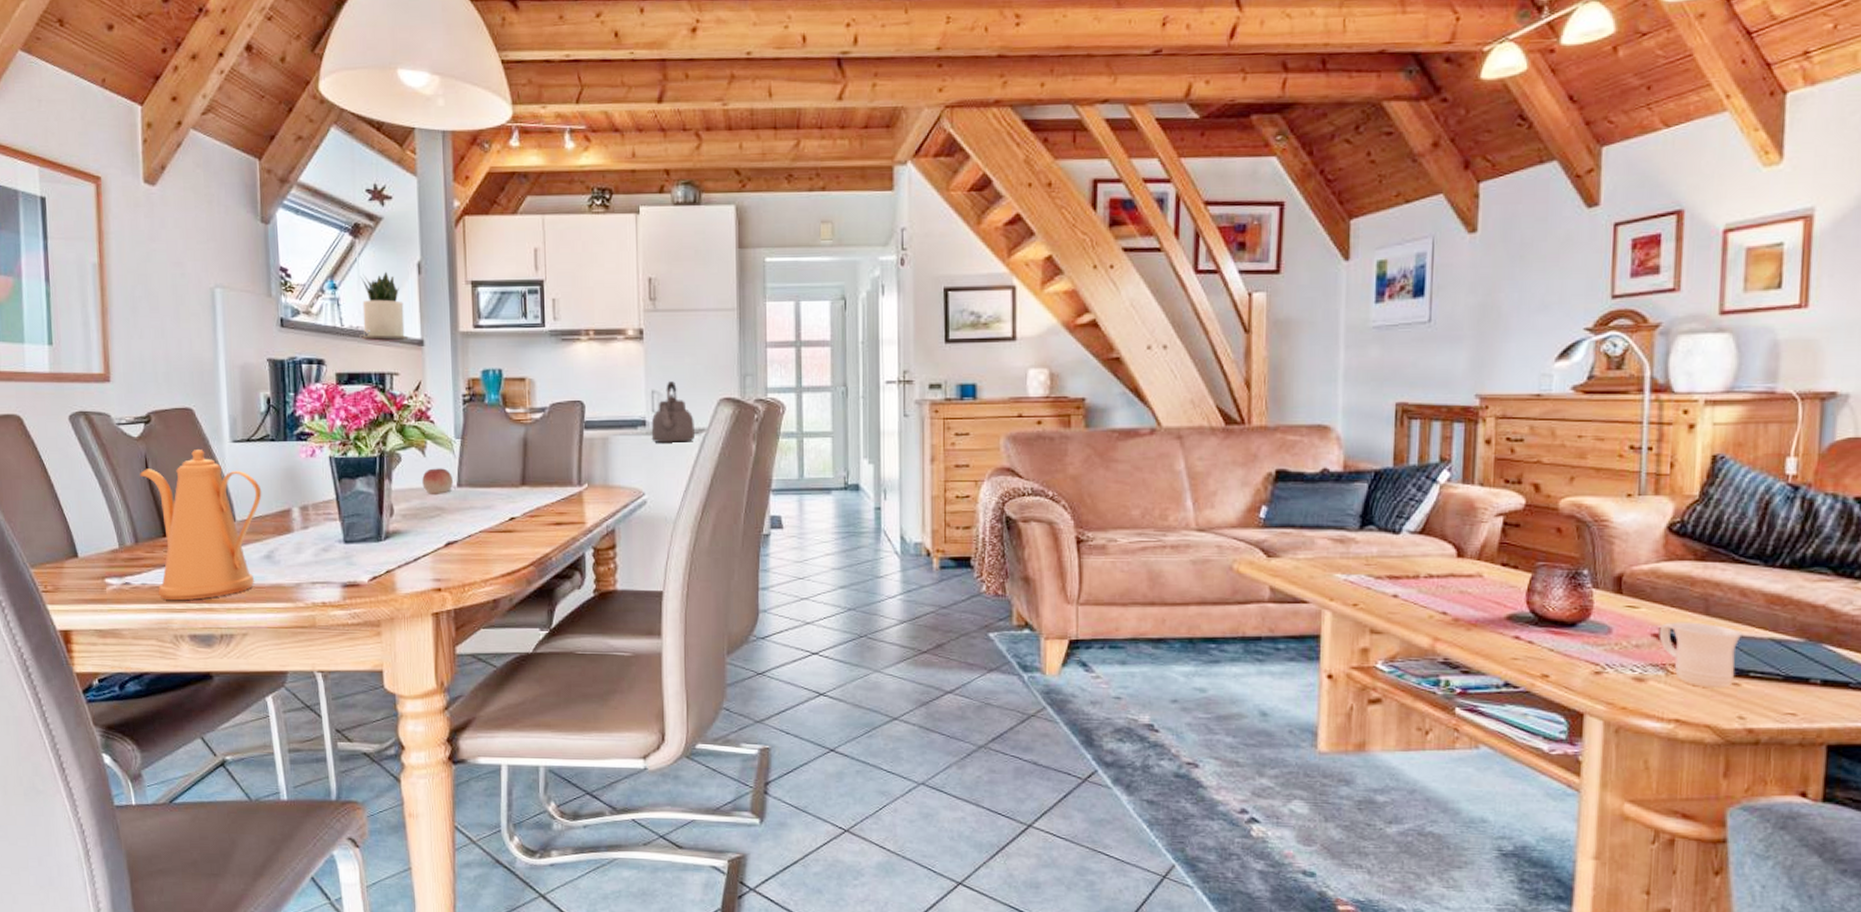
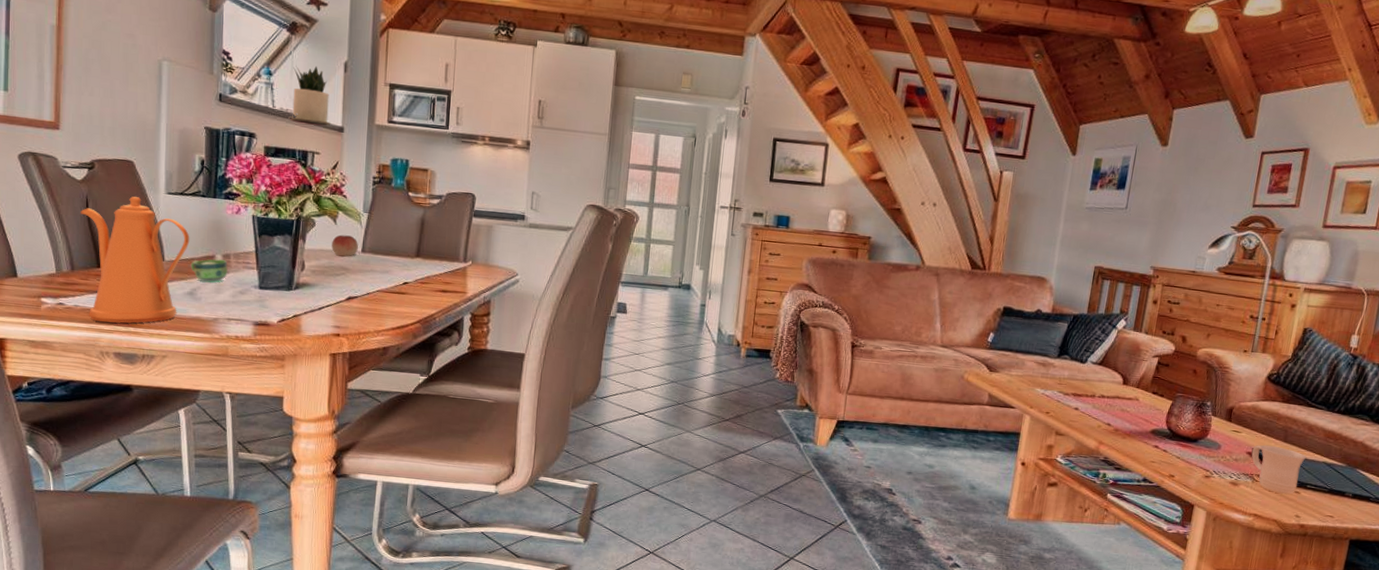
cup: none [265,513,307,542] -> present [190,259,228,283]
kettle: present [651,381,695,442] -> none [528,186,565,237]

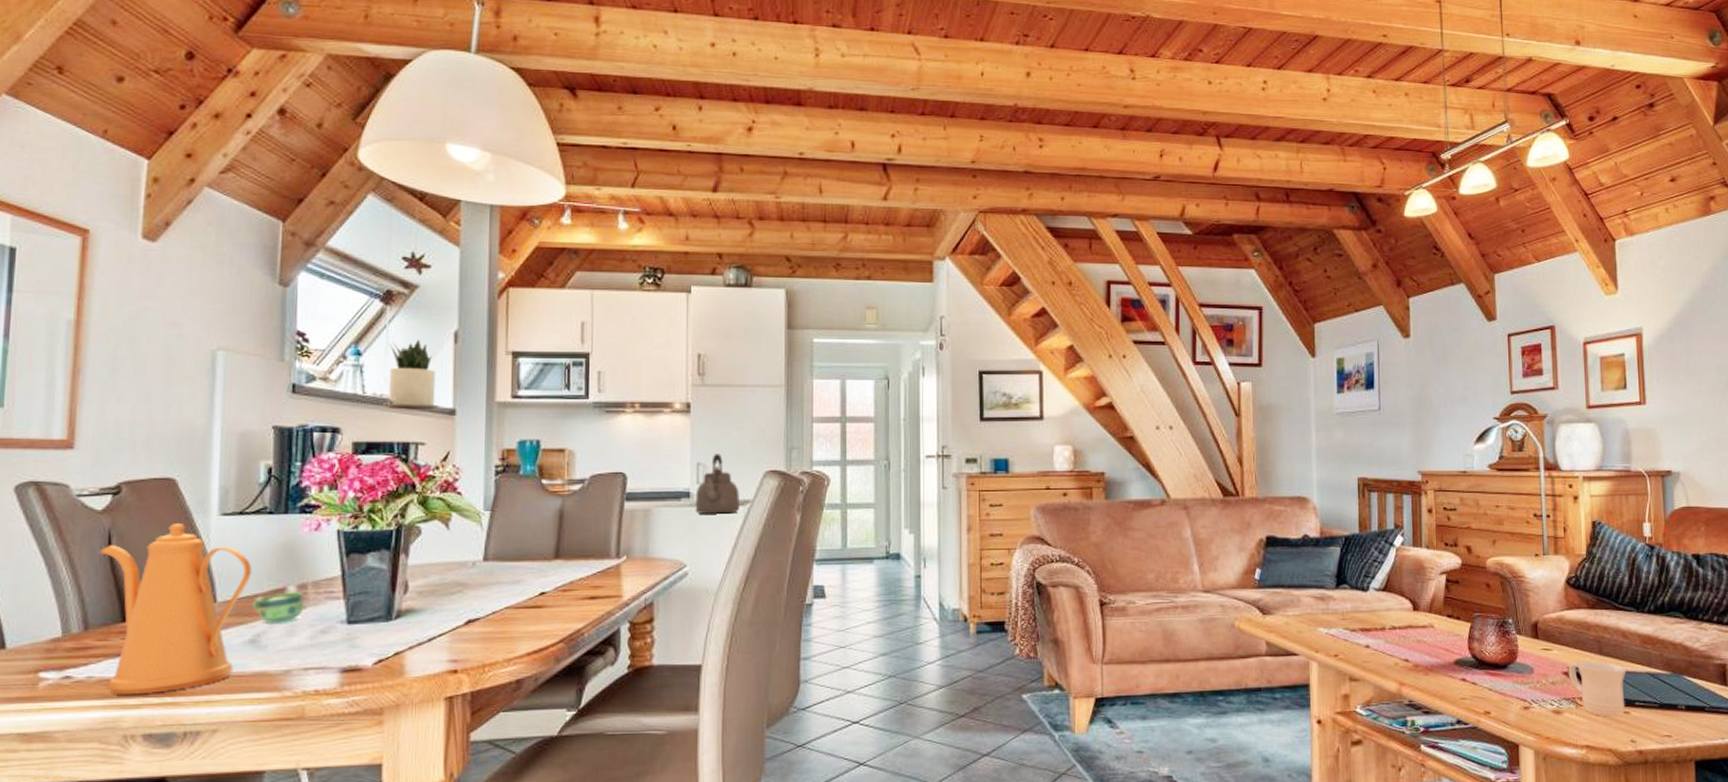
fruit: present [331,234,358,258] -> none [444,542,479,571]
kettle: none [528,186,565,237] -> present [695,454,739,514]

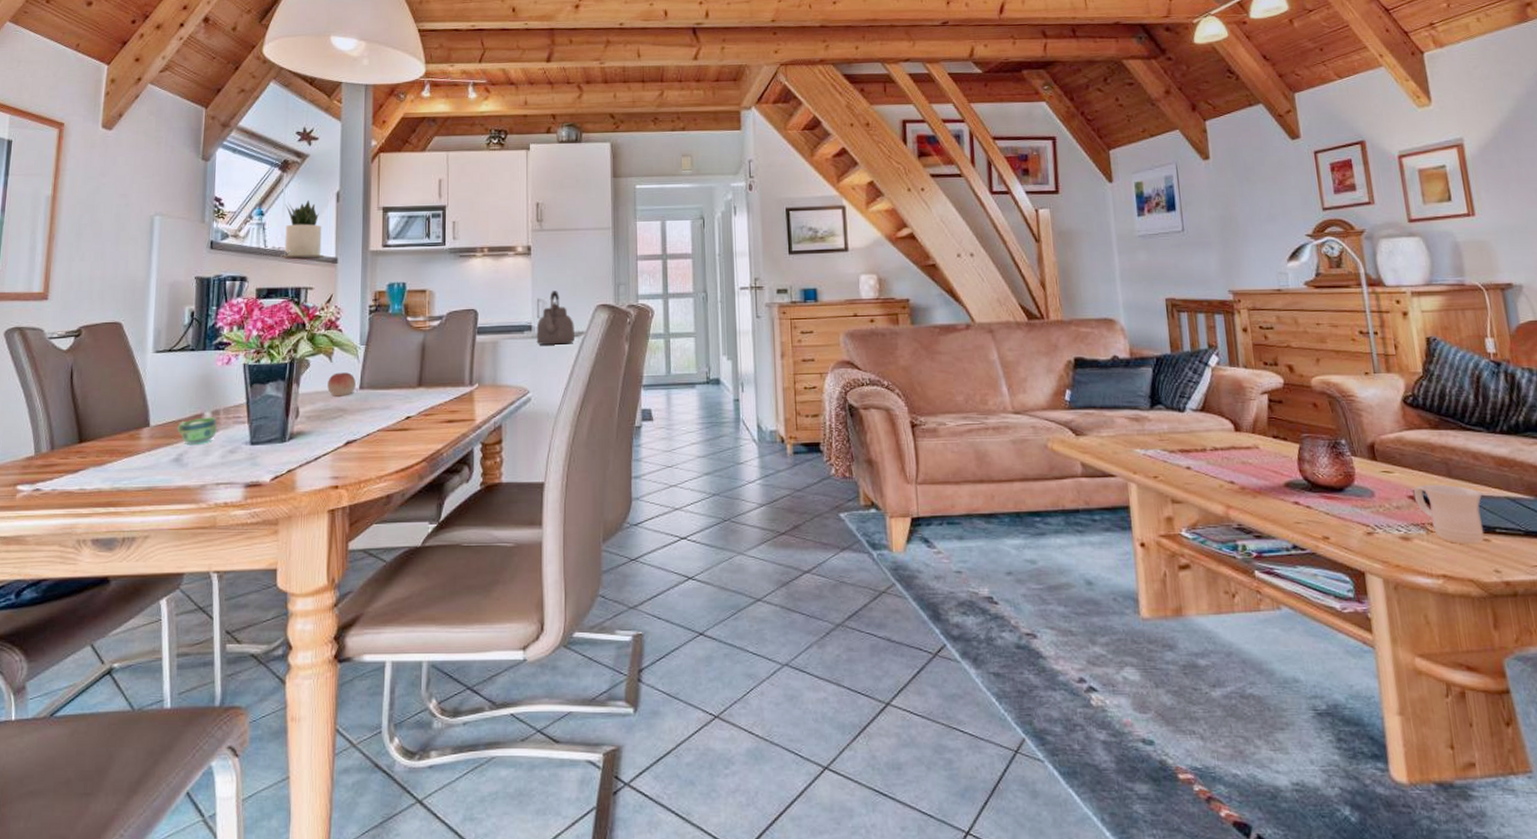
coffee pot: present [100,524,252,695] -> none [64,360,178,506]
fruit: none [444,542,479,571] -> present [327,372,356,398]

